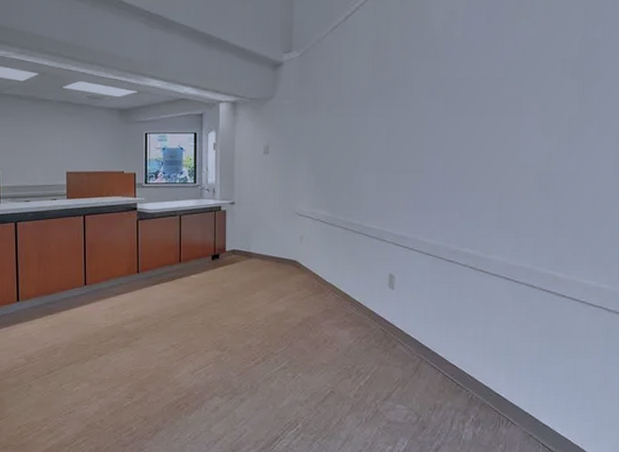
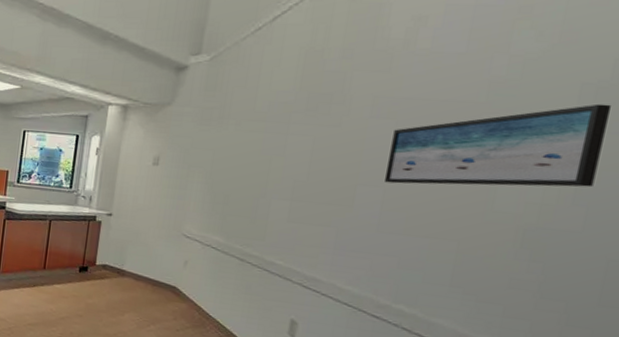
wall art: none [443,74,583,150] -> present [385,103,612,188]

